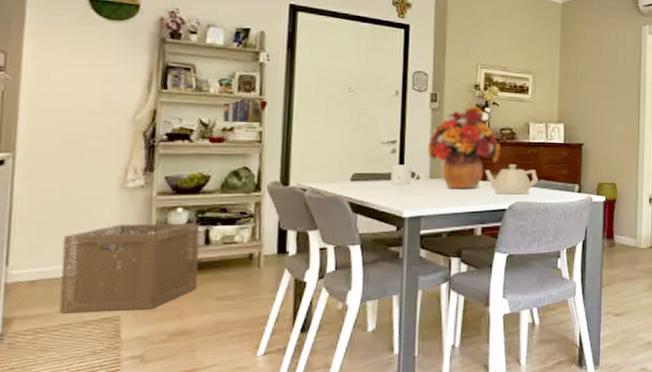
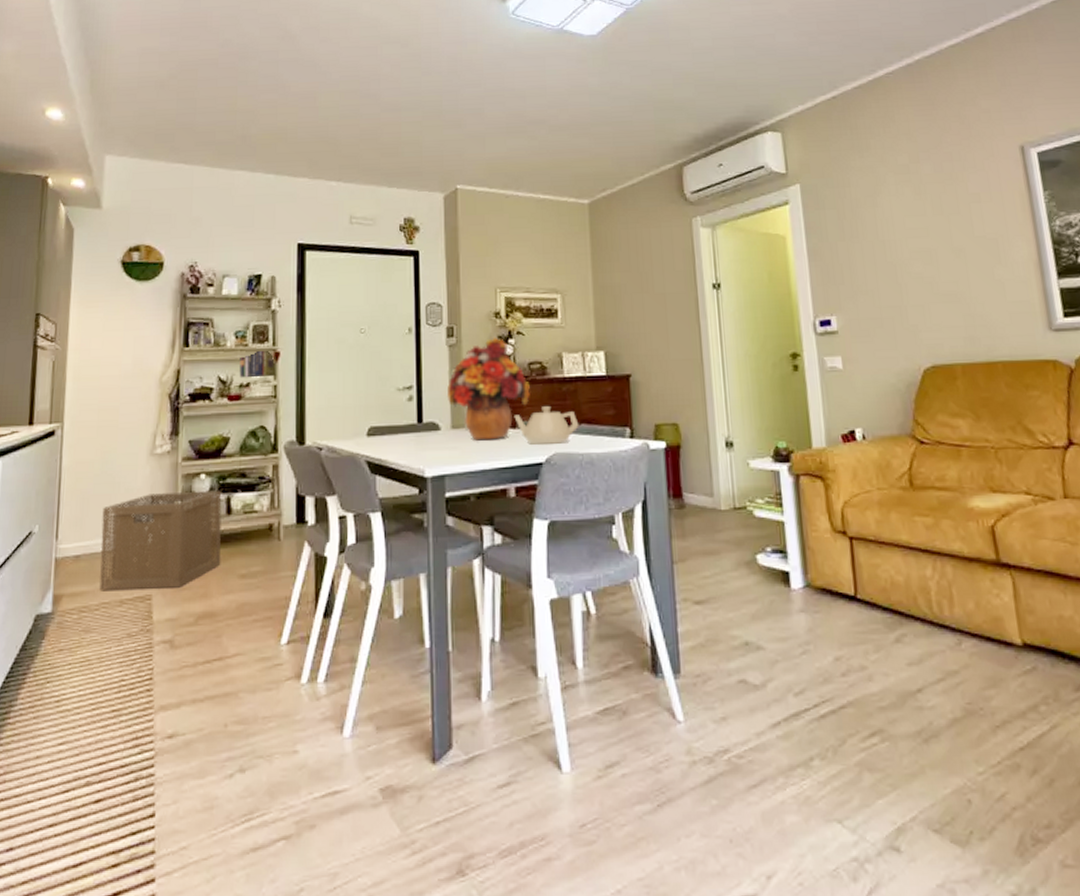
mug: present [391,164,418,185] -> none [409,414,438,439]

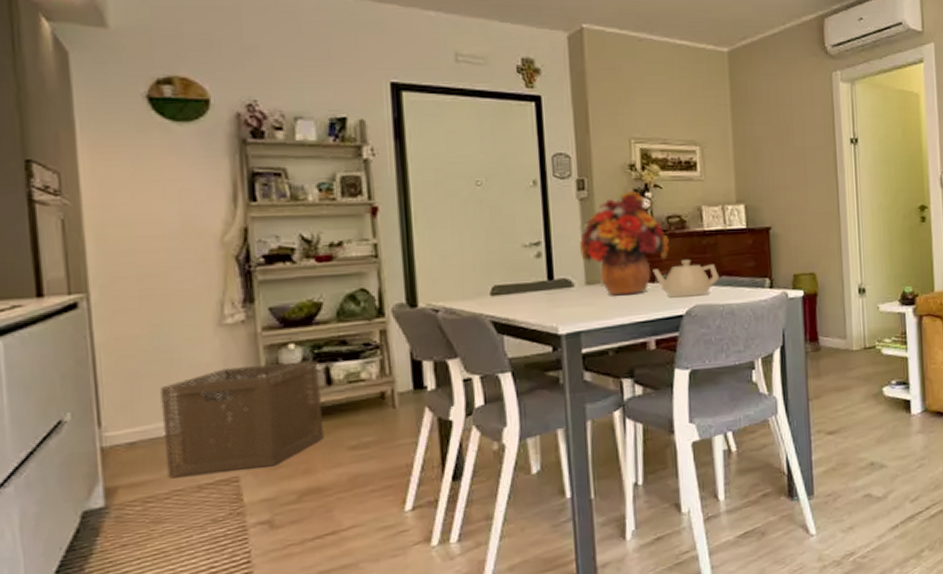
books: present [239,350,276,378] -> none [327,204,375,237]

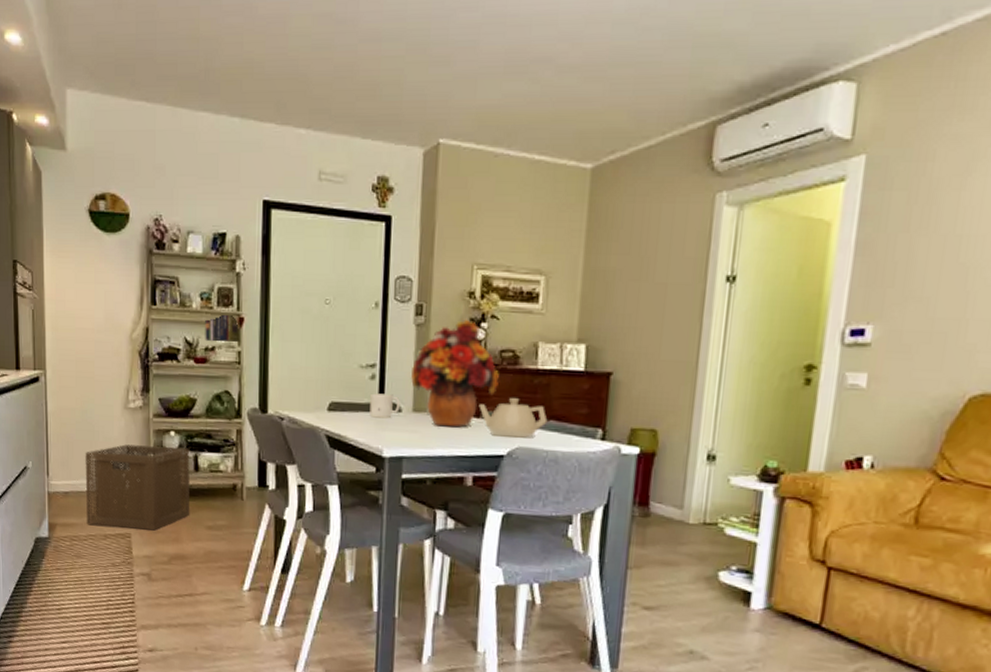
books: none [327,204,375,237] -> present [205,314,241,343]
mug: none [538,270,572,296] -> present [370,393,400,419]

